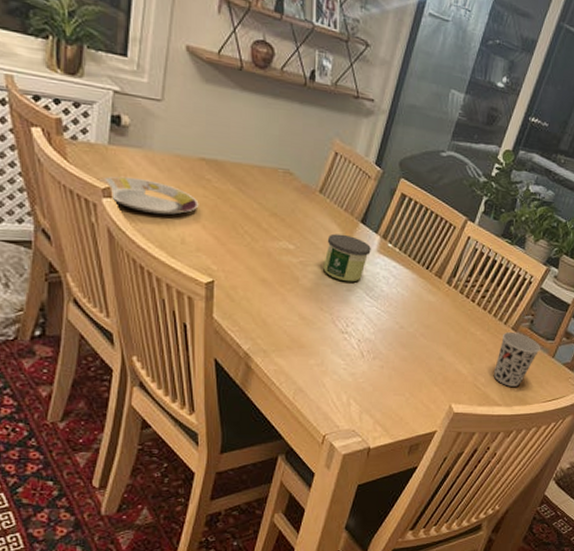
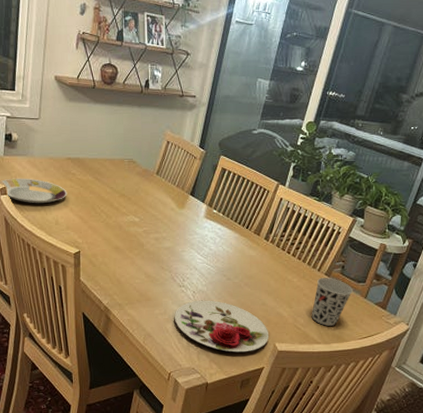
candle: present [323,233,371,282] -> none [162,206,200,244]
plate: none [333,350,445,414] -> present [174,300,269,353]

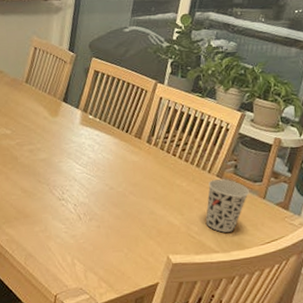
plate: present [174,300,269,353] -> none [55,212,162,268]

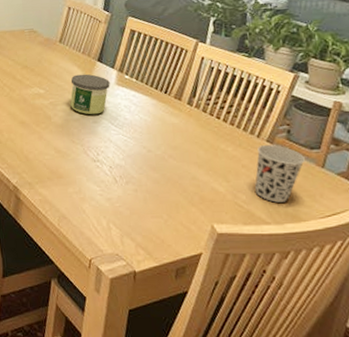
candle: none [36,114,75,155] -> present [70,74,110,115]

